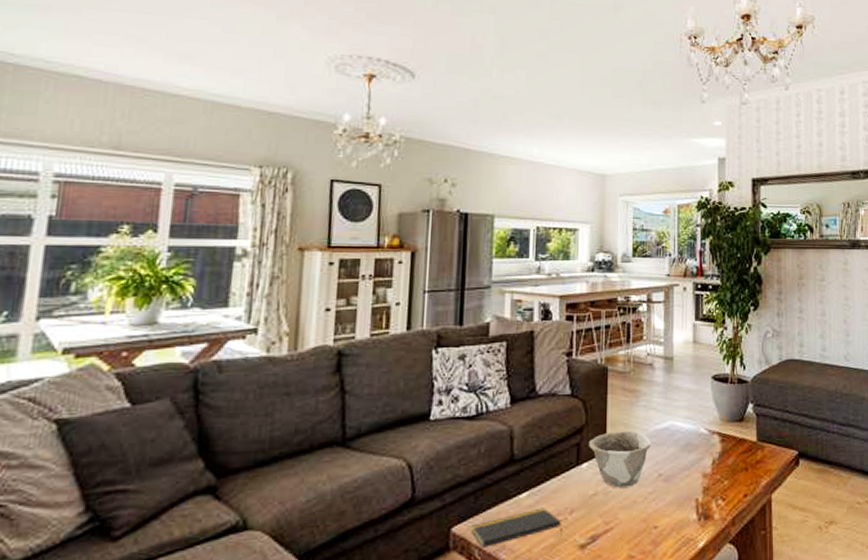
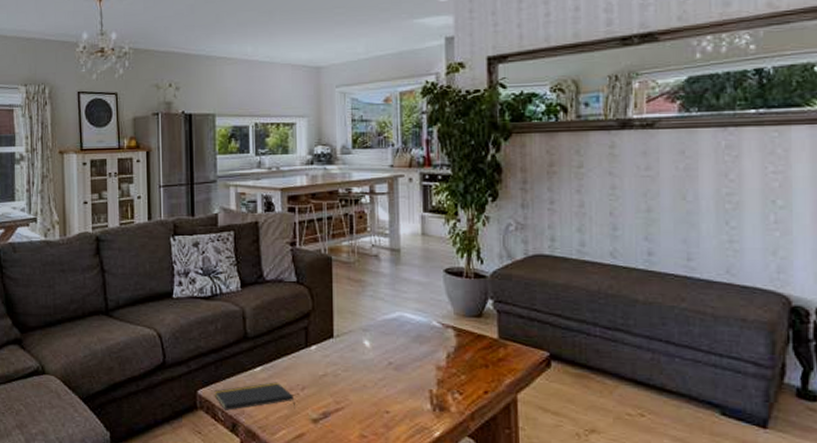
bowl: present [589,431,652,488] -> none [317,318,381,372]

